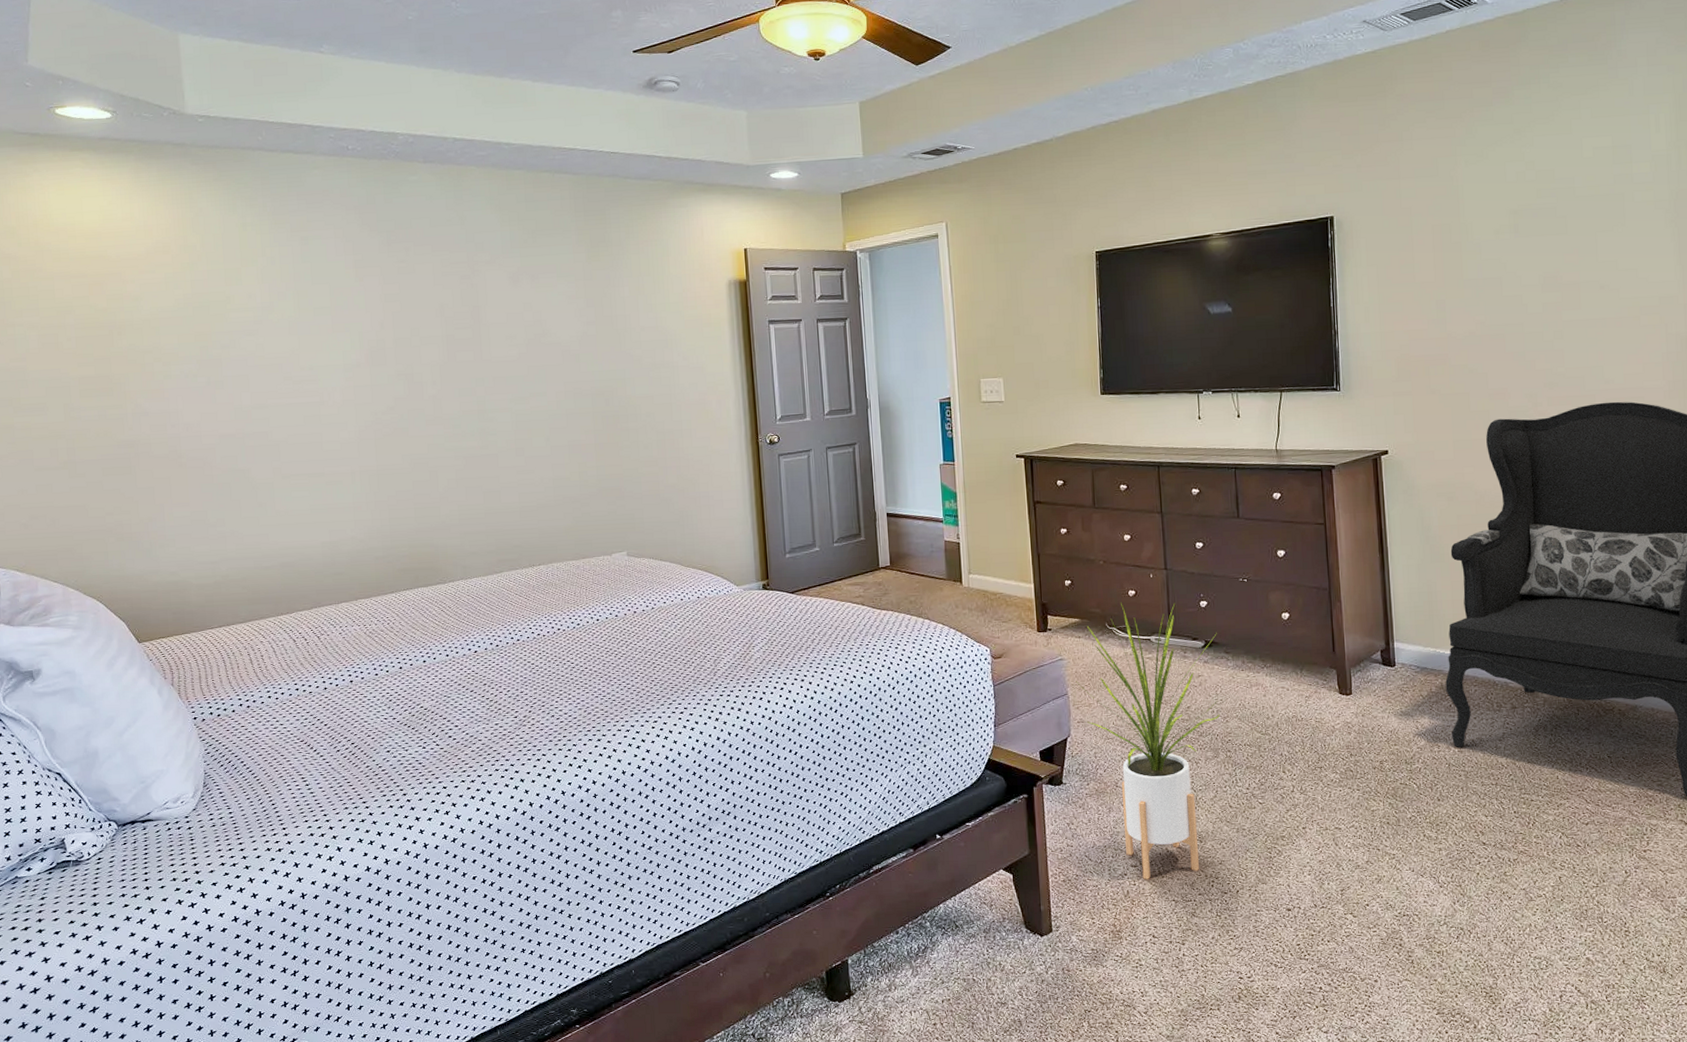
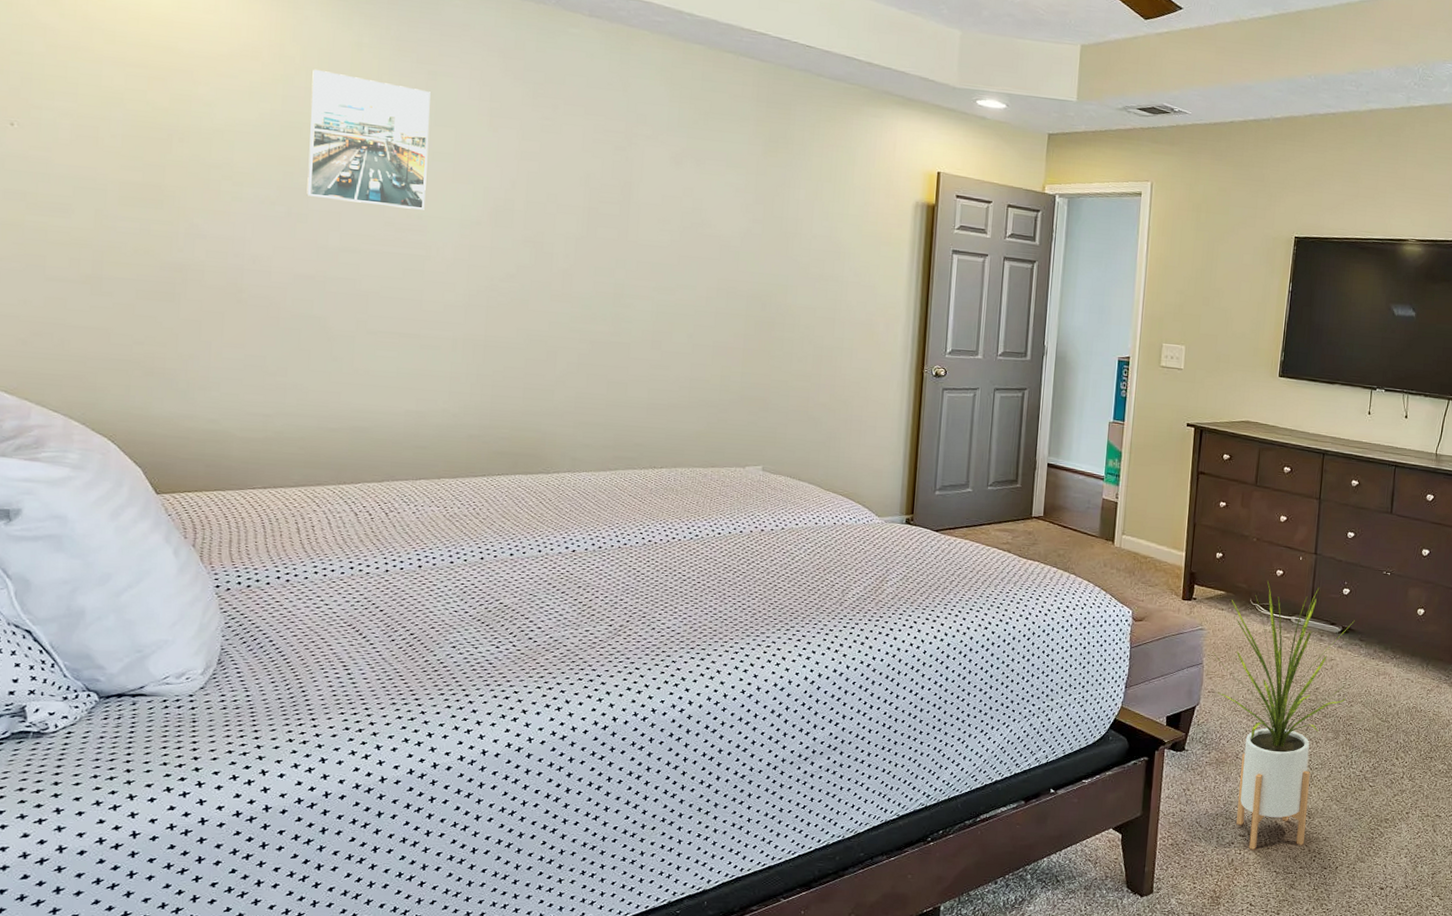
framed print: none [211,253,314,365] -> present [306,69,431,210]

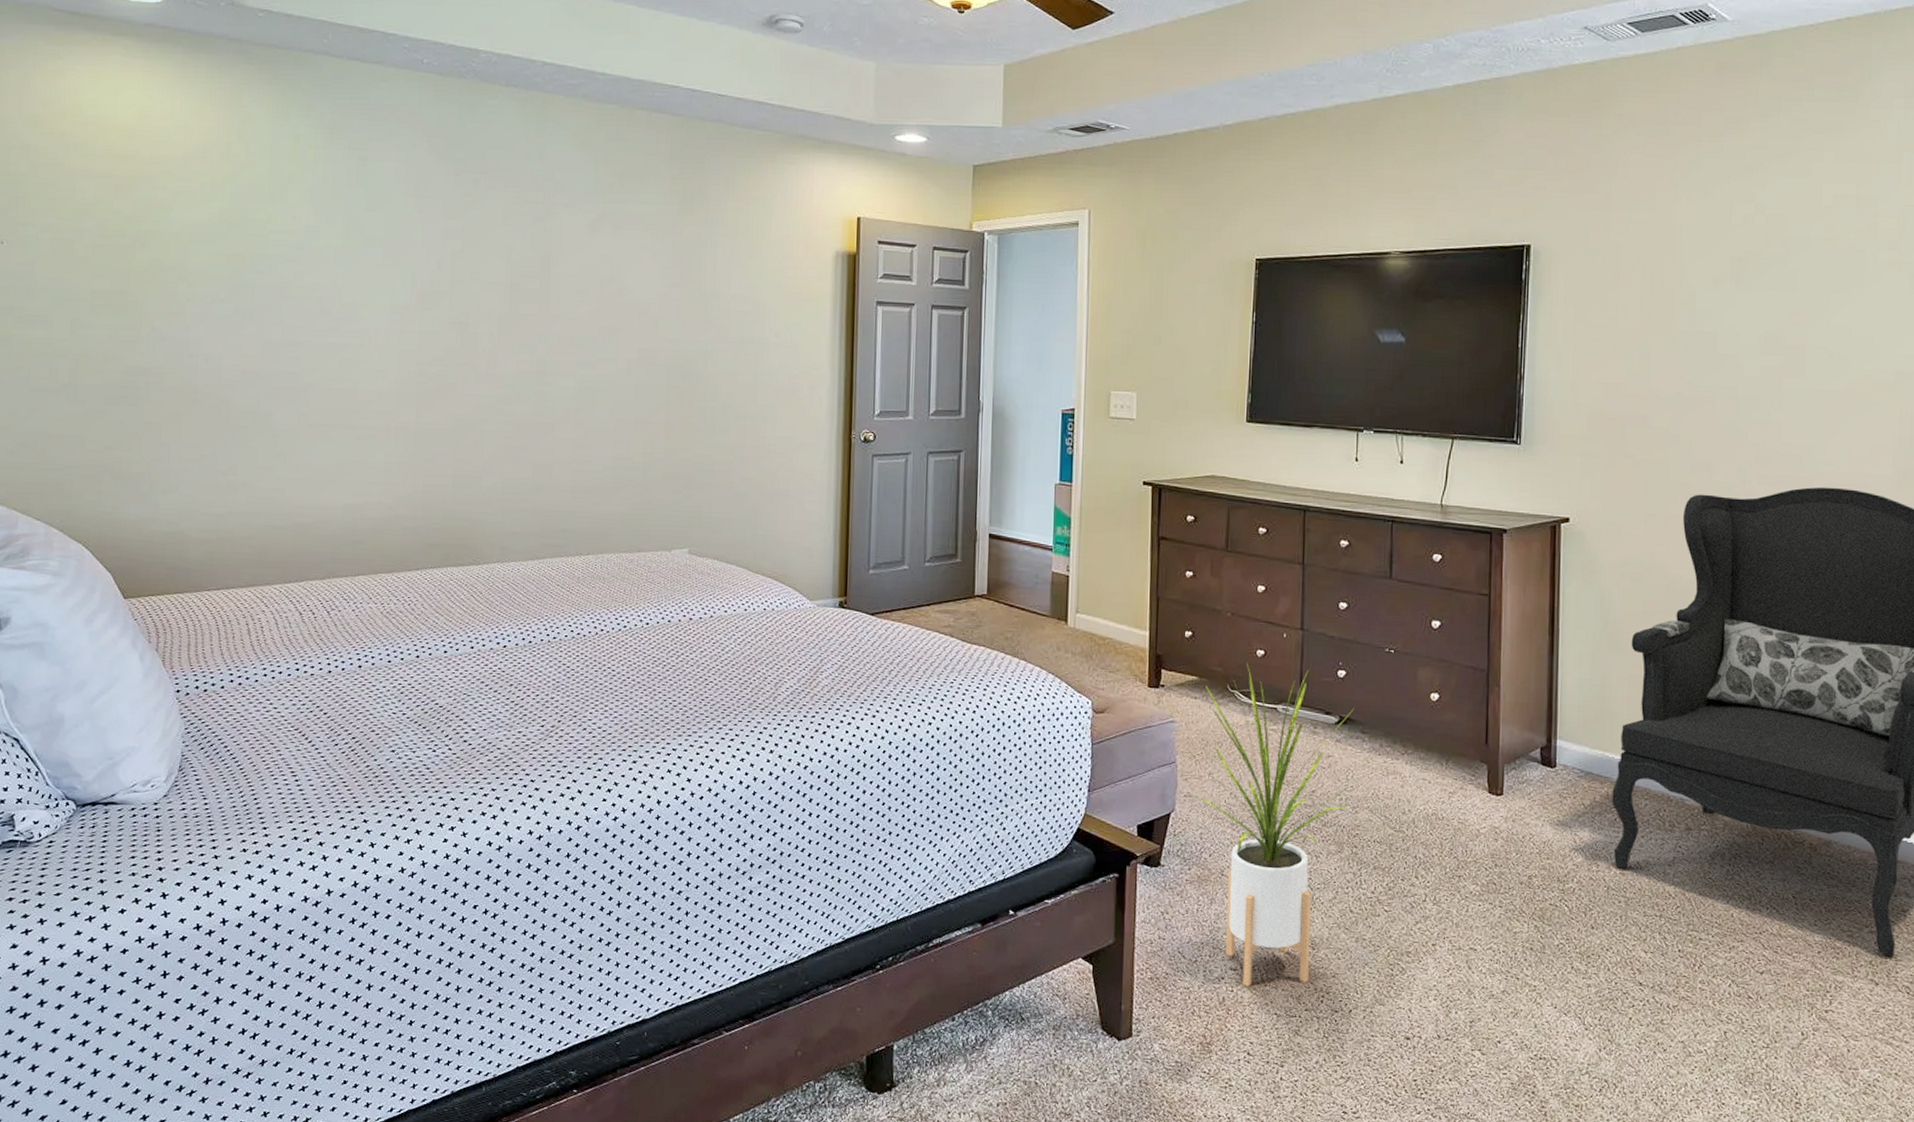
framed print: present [306,69,431,210] -> none [252,164,361,298]

